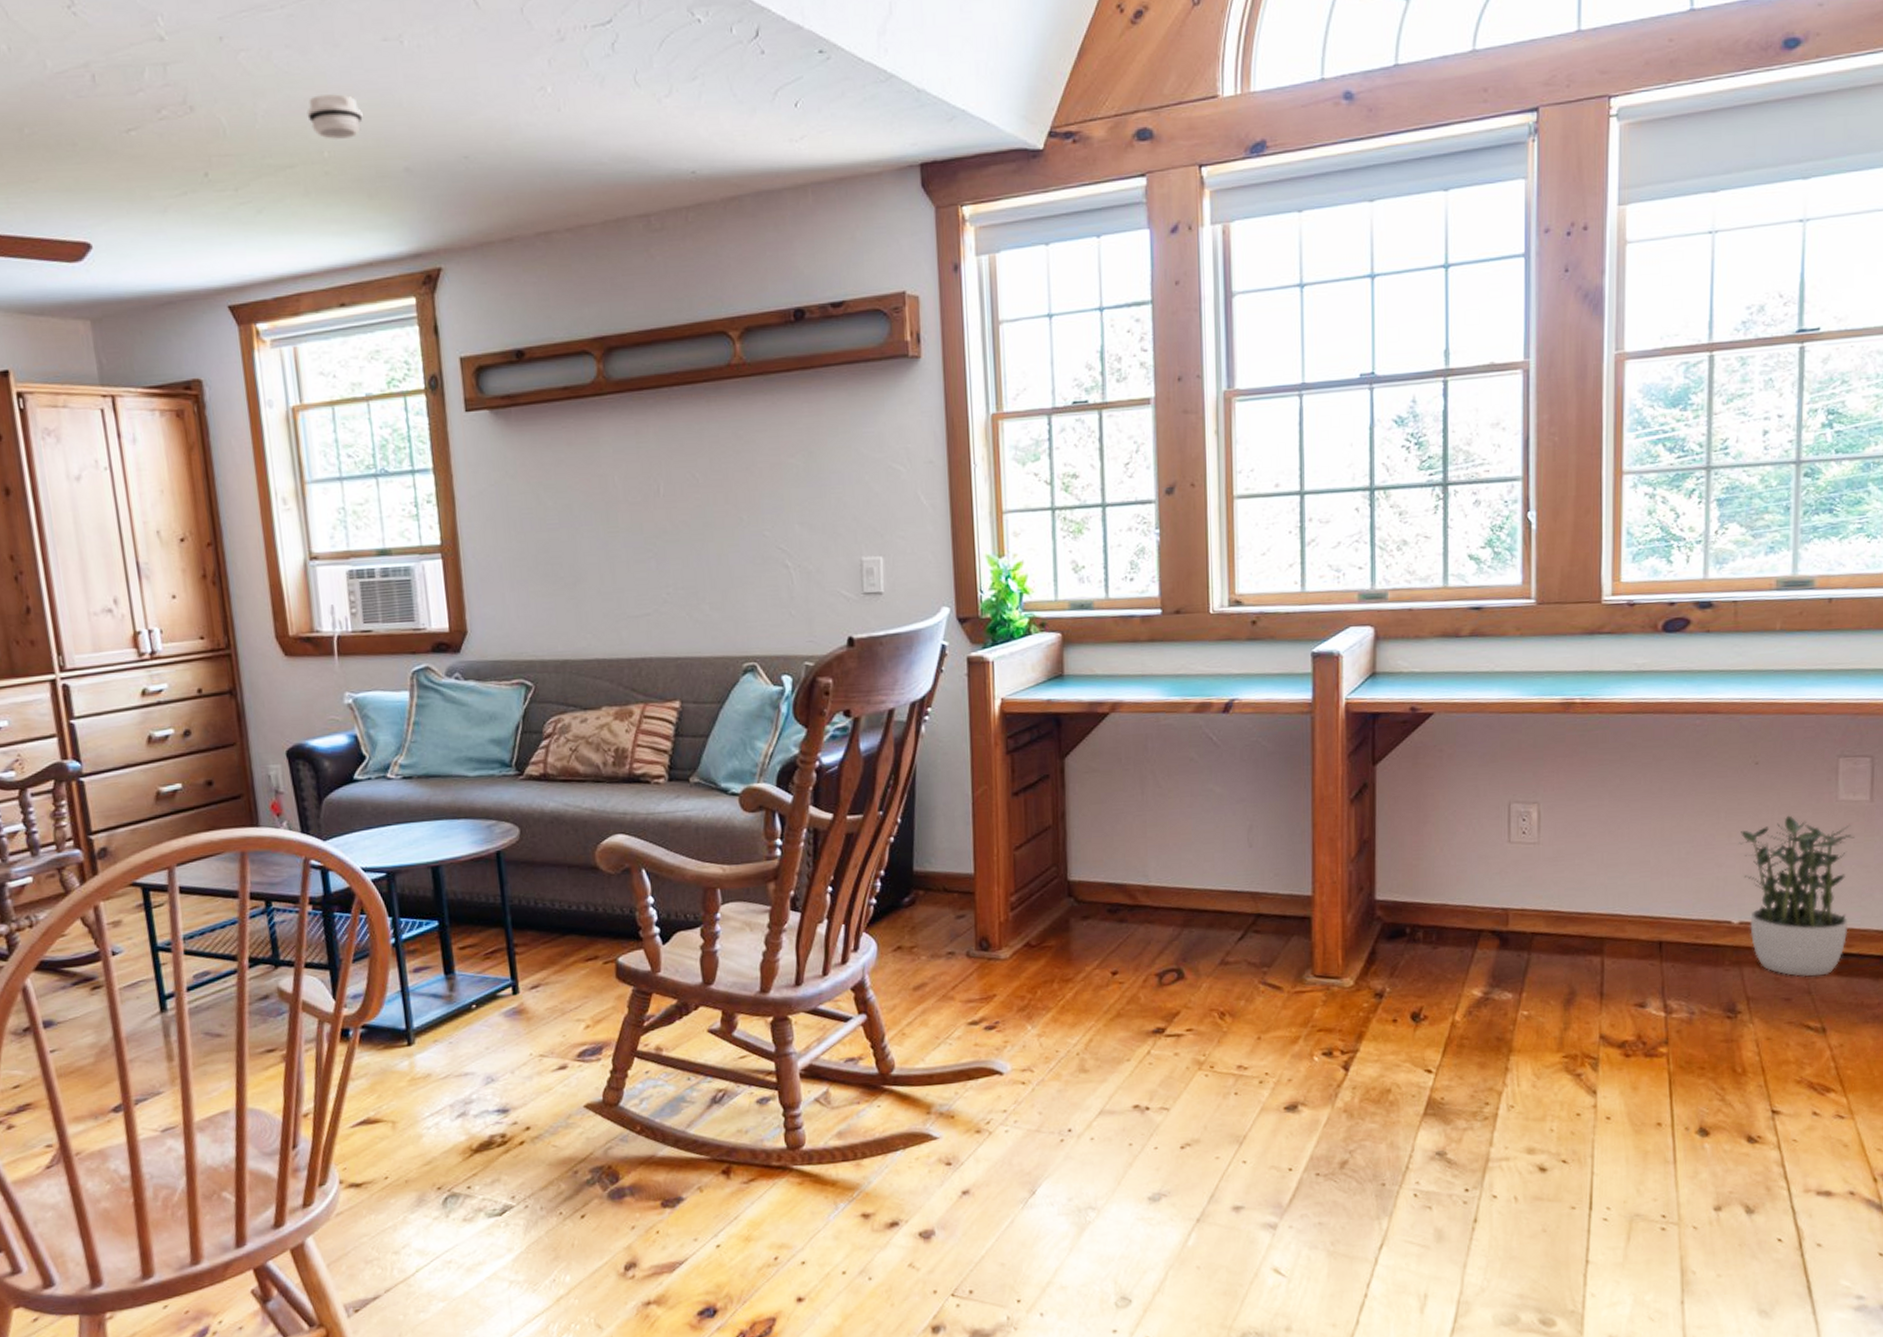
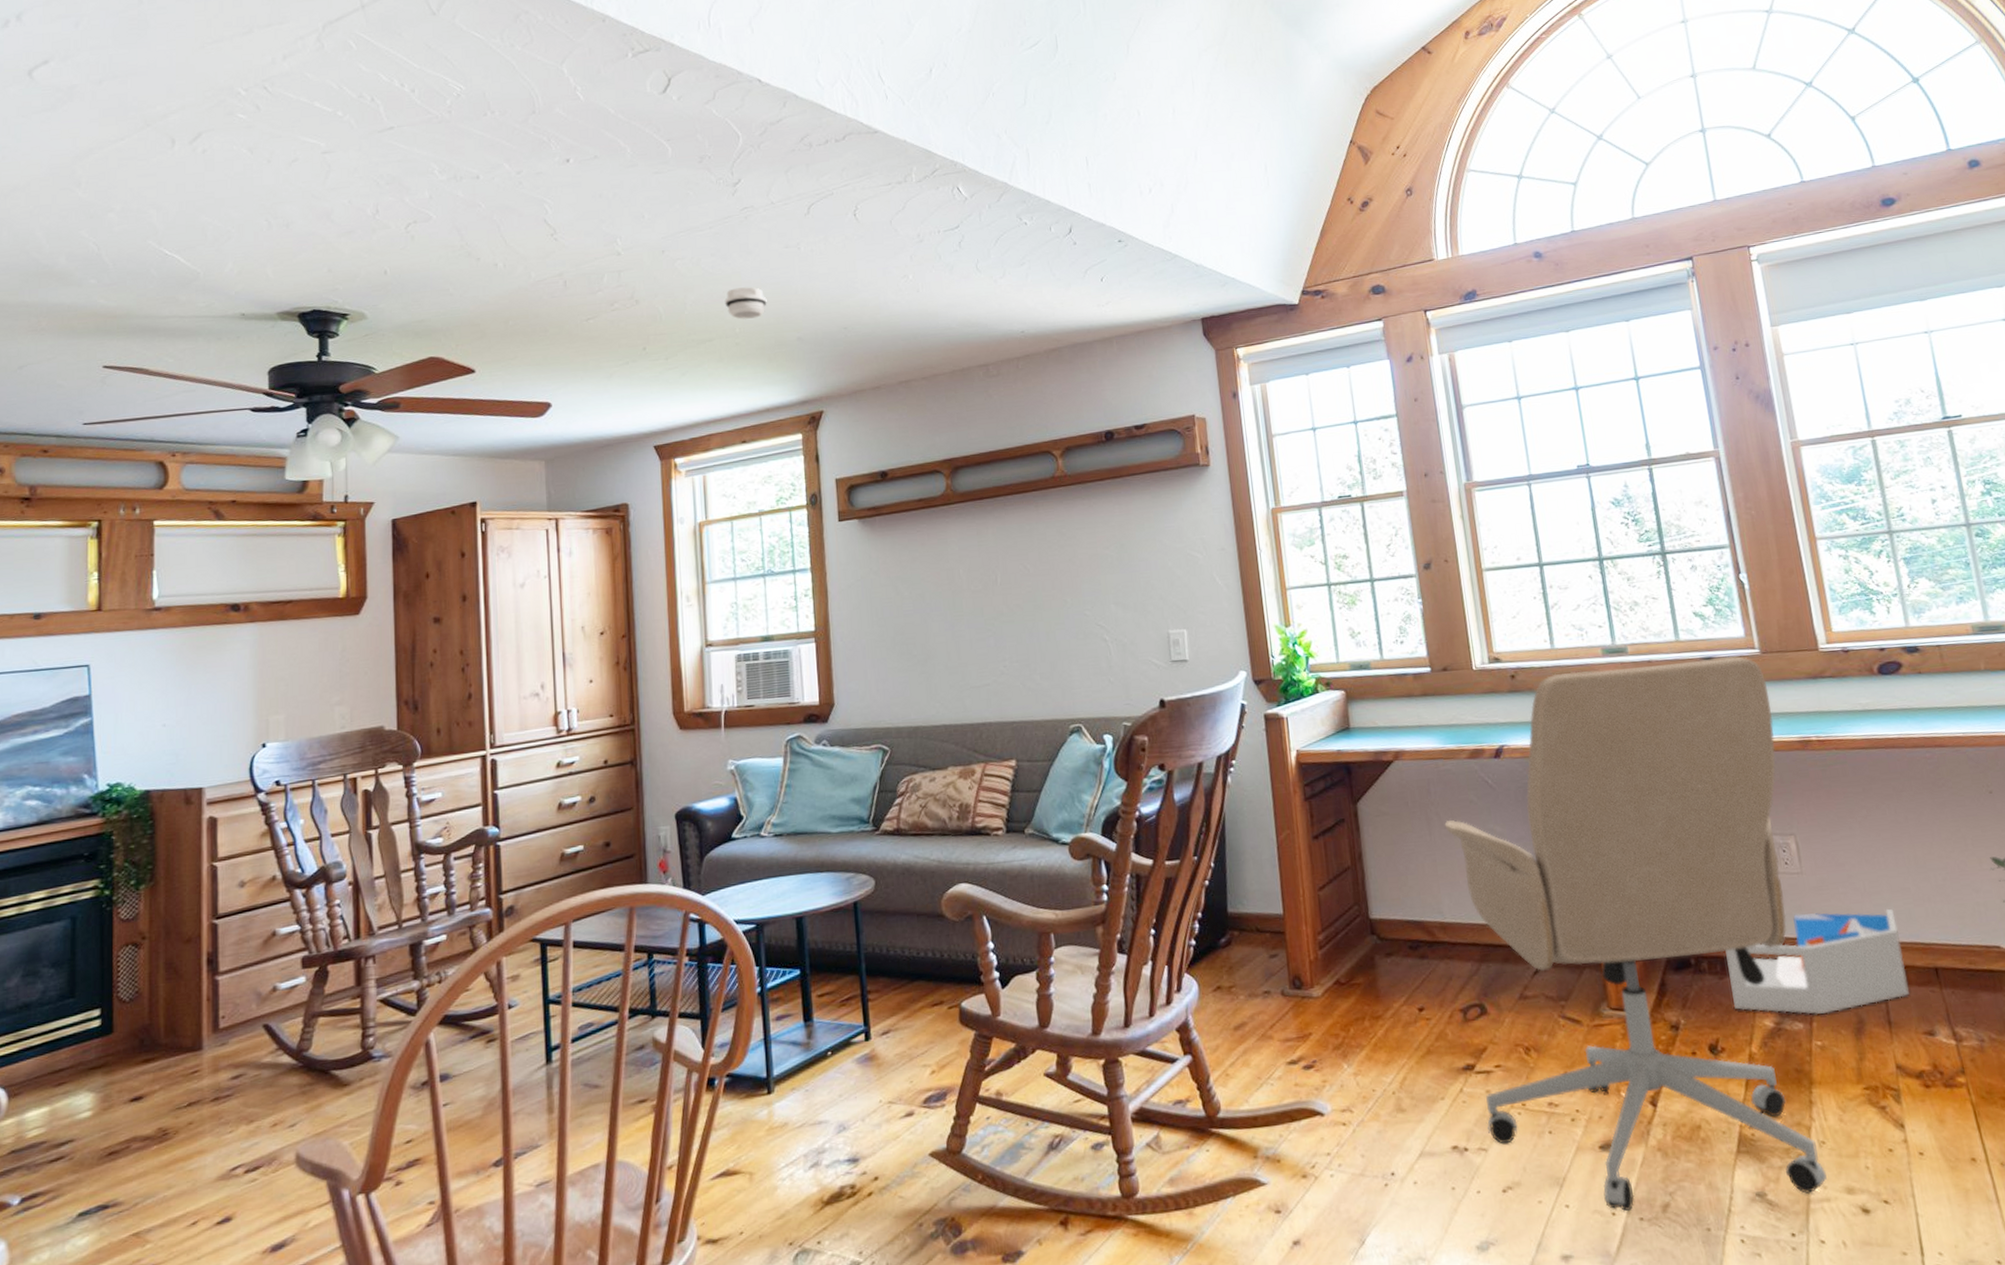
office chair: none [1159,606,1538,1168] -> present [1444,655,1827,1212]
storage bin: none [1444,881,1629,985] -> present [1725,908,1909,1014]

